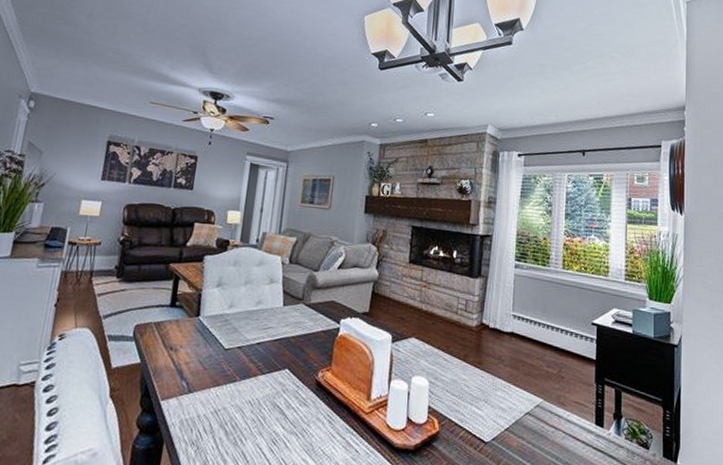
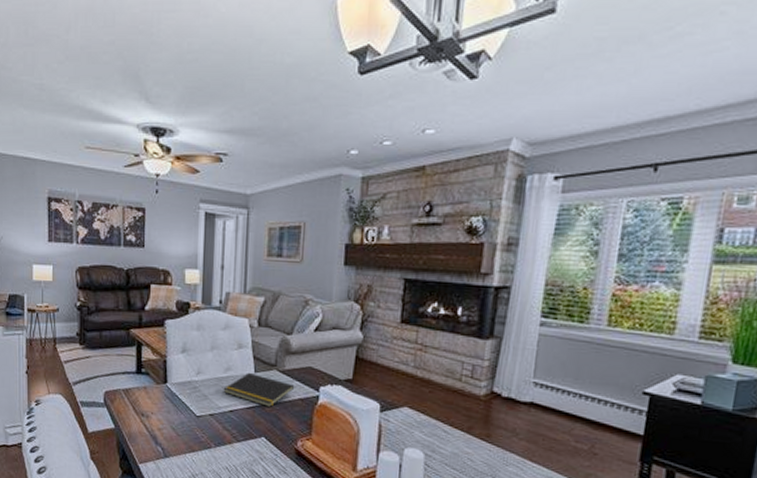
notepad: none [252,306,319,339] -> present [223,373,295,407]

